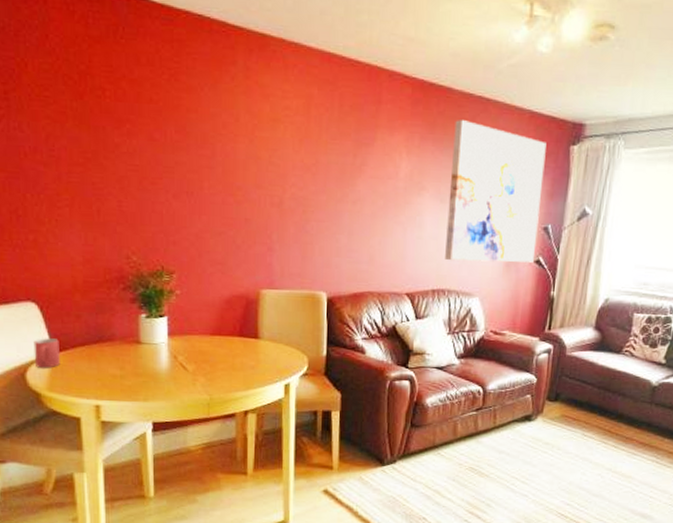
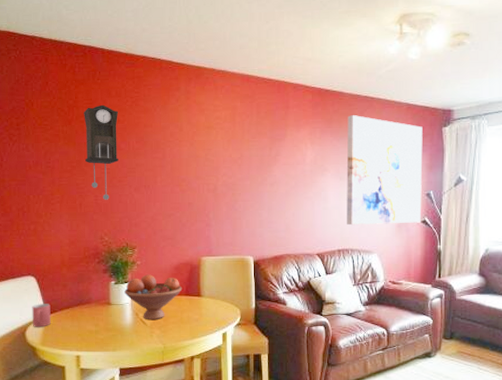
pendulum clock: none [101,75,151,208] -> present [84,104,118,200]
fruit bowl: none [159,307,235,366] -> present [124,274,182,320]

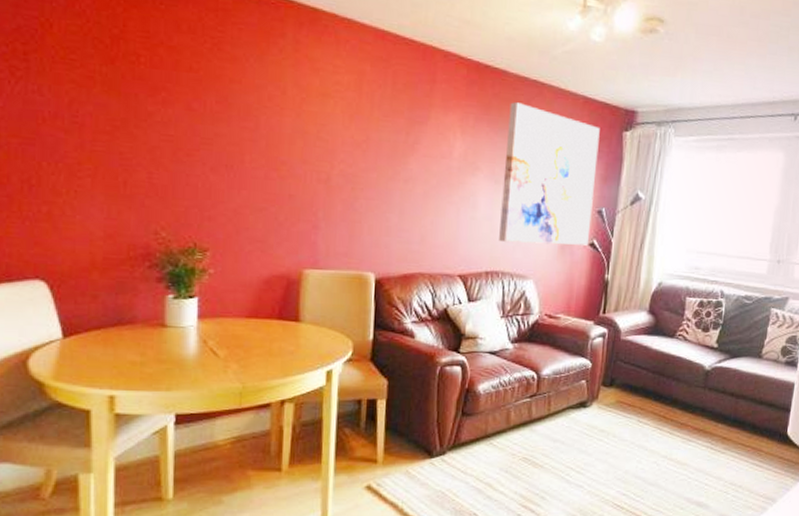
mug: present [32,304,52,327] -> none [39,320,72,355]
pendulum clock: present [84,104,118,200] -> none [135,41,190,180]
fruit bowl: present [124,274,182,320] -> none [187,288,274,351]

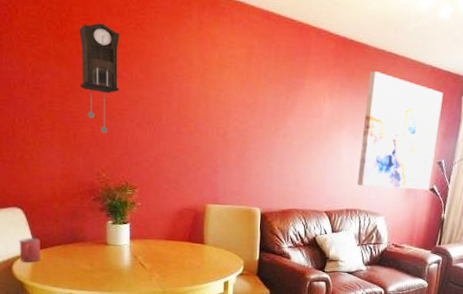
mug: none [39,320,72,355] -> present [19,238,42,263]
pendulum clock: none [135,41,190,180] -> present [79,23,119,133]

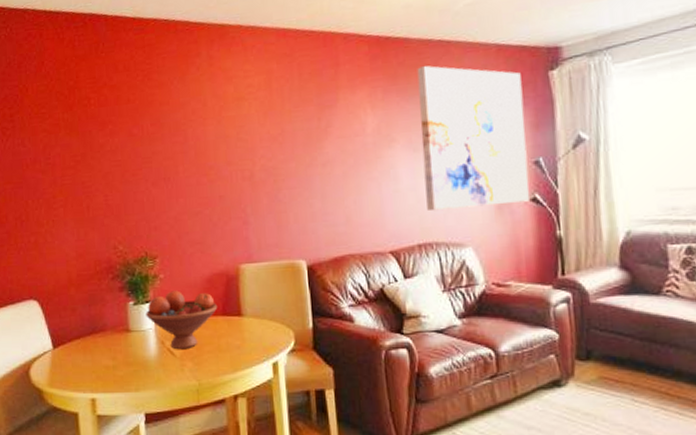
mug: present [19,238,42,263] -> none [35,334,60,364]
pendulum clock: present [79,23,119,133] -> none [87,82,131,200]
fruit bowl: none [122,217,185,264] -> present [146,290,218,350]

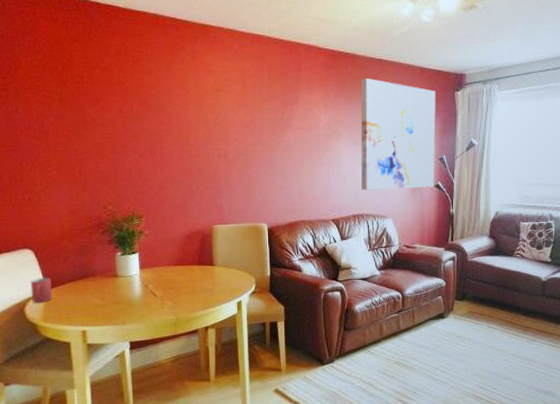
mug: none [35,334,60,364] -> present [30,278,53,303]
fruit bowl: present [146,290,218,350] -> none [132,244,194,292]

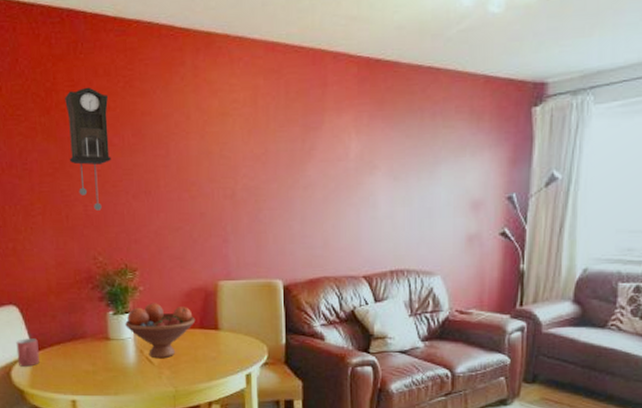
pendulum clock: none [80,64,121,167] -> present [65,87,111,210]
fruit bowl: none [132,244,194,292] -> present [125,303,196,359]
wall art: present [361,78,436,191] -> none [402,93,505,240]

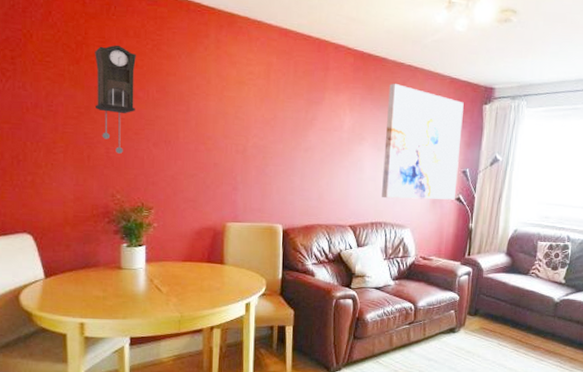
mug: present [16,338,40,367] -> none [27,265,51,291]
fruit bowl: present [125,303,196,359] -> none [138,238,204,288]
wall art: none [402,93,505,240] -> present [382,84,464,200]

